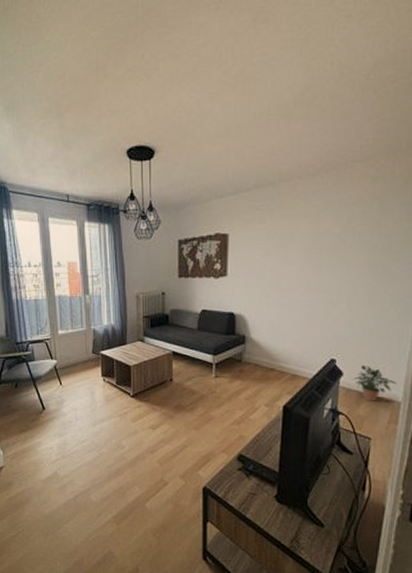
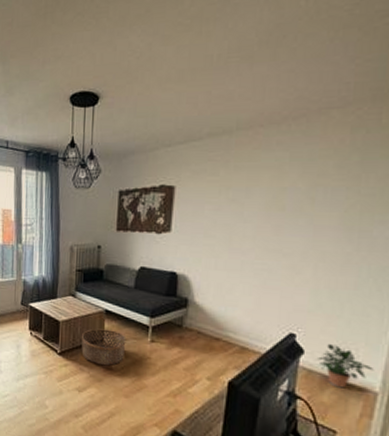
basket: none [153,369,193,402] -> present [81,328,126,365]

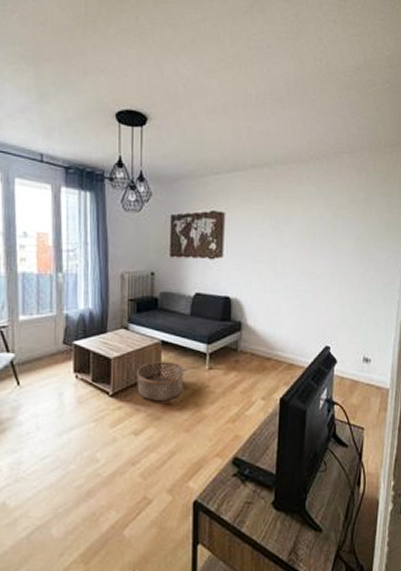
potted plant: present [316,344,374,388] -> none [346,352,385,389]

